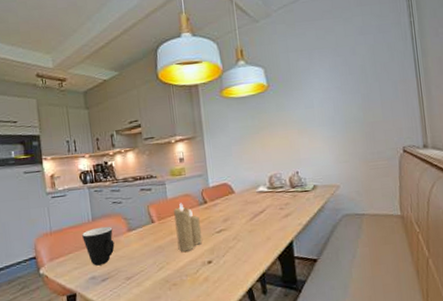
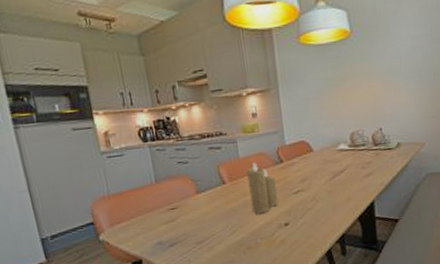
mug: present [82,226,115,266] -> none [145,188,183,231]

